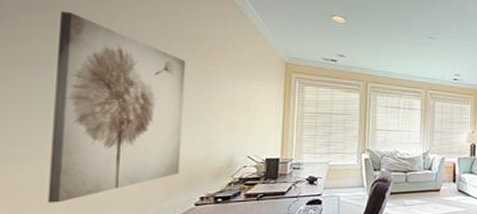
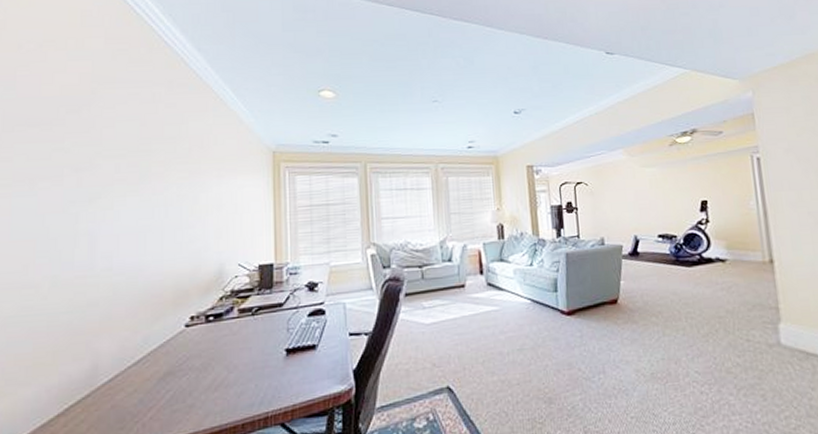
wall art: present [47,10,186,203] -> none [35,124,167,336]

